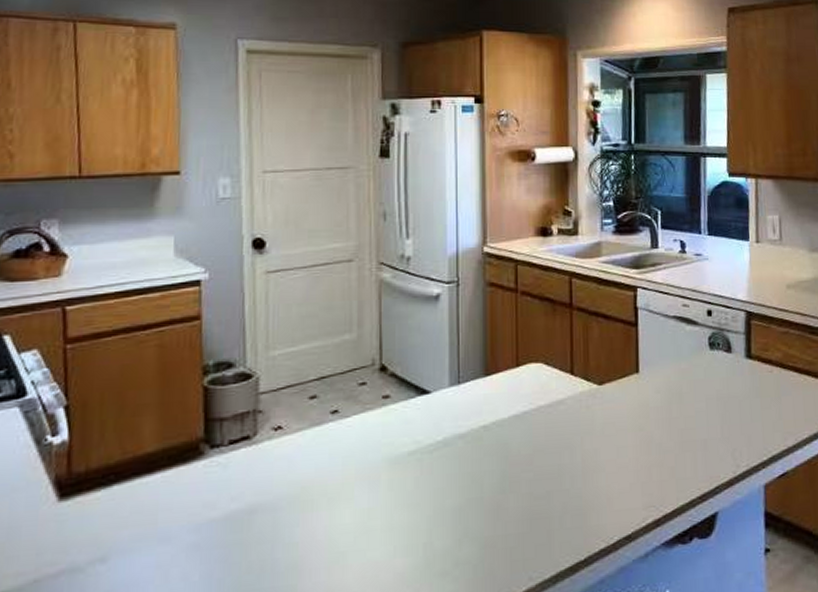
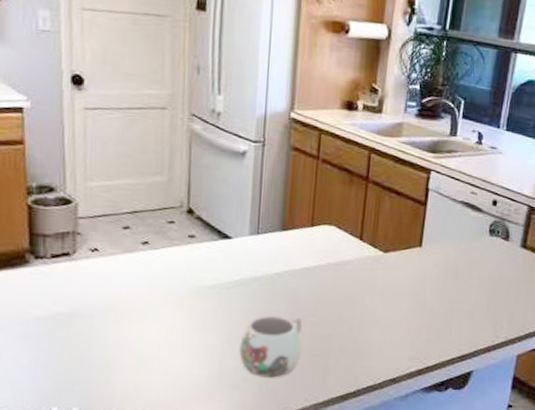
mug: none [446,474,520,557] -> present [238,315,303,378]

